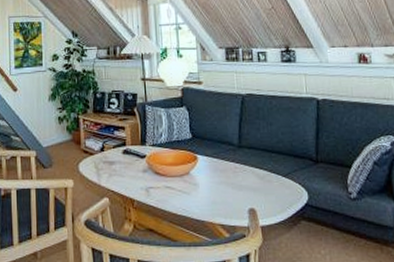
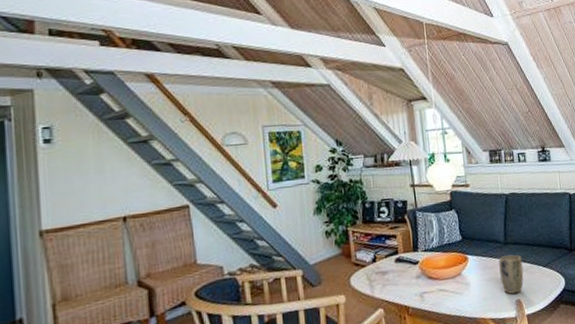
plant pot: none [231,159,259,202] -> present [498,254,524,294]

